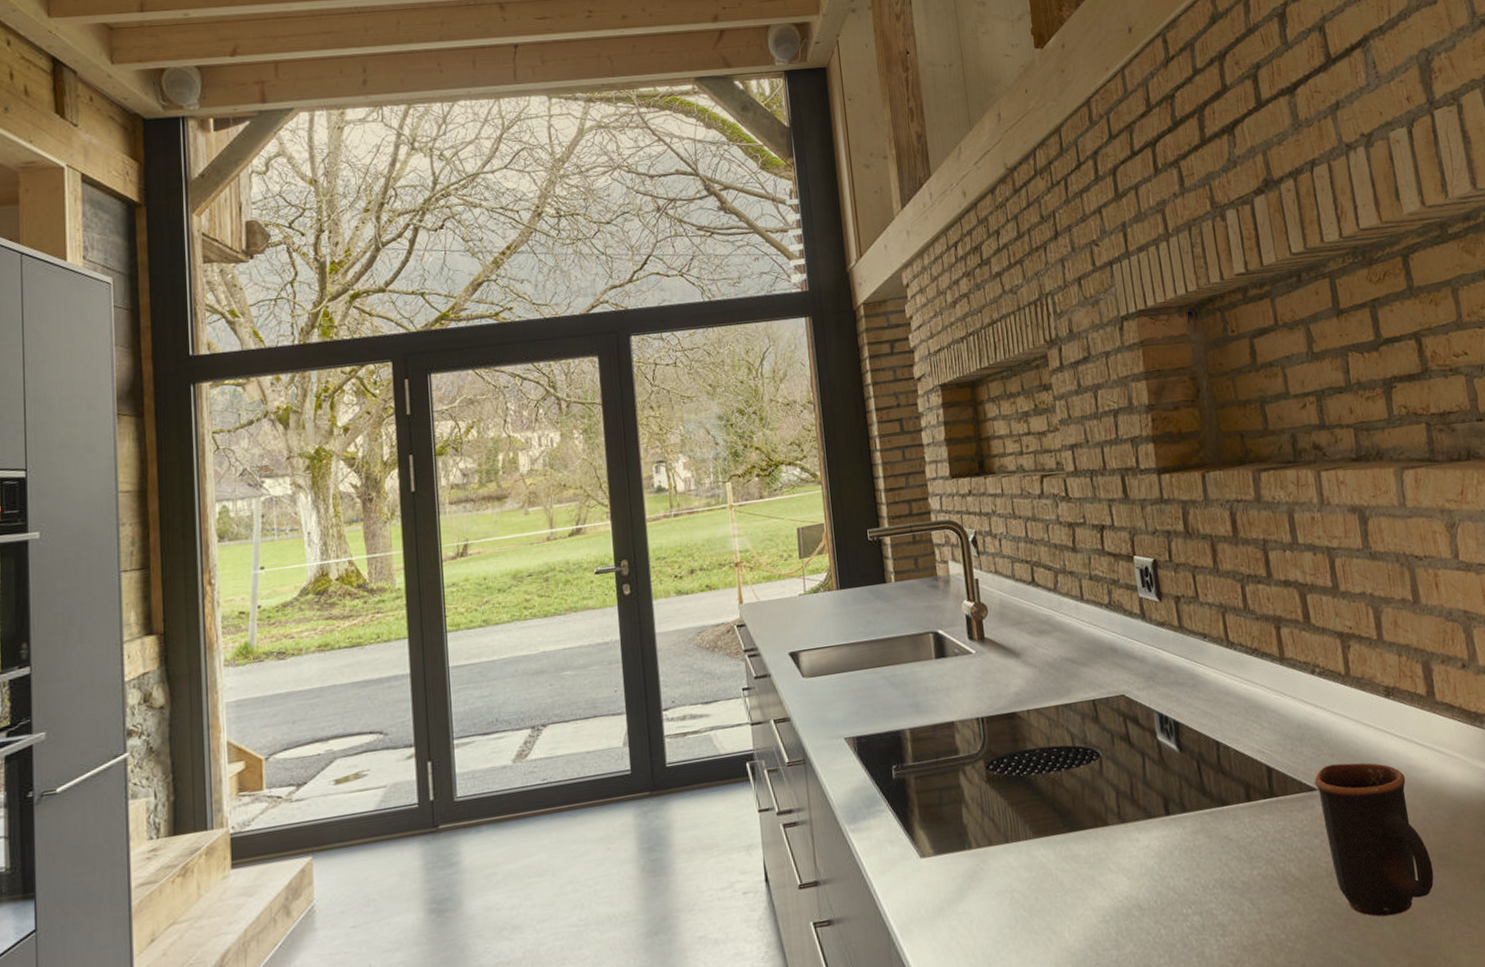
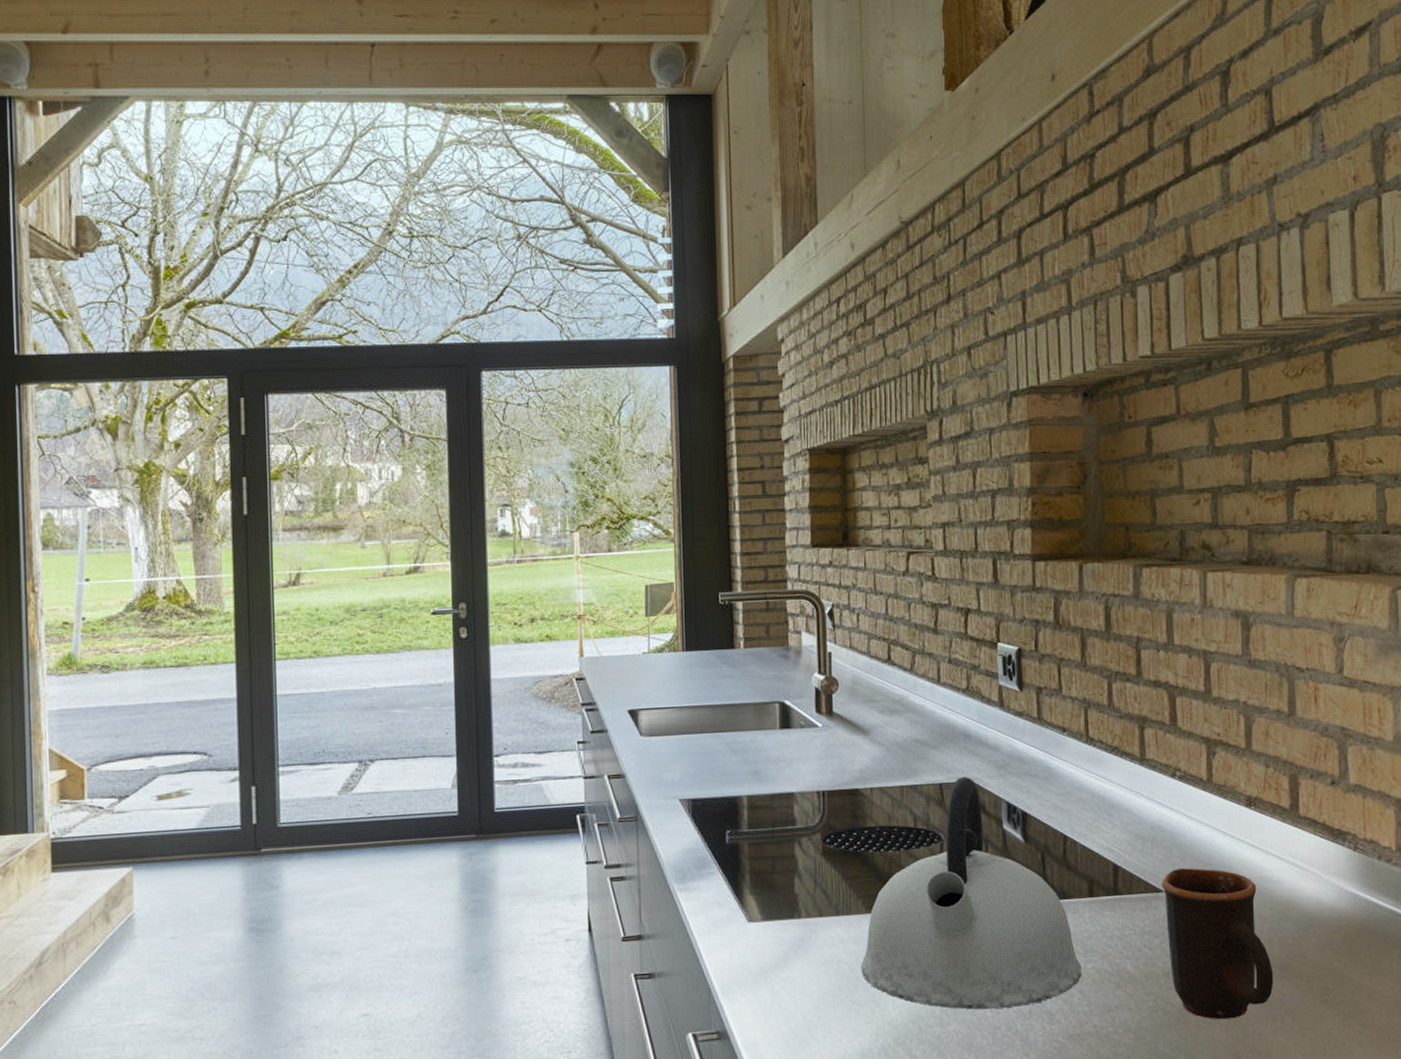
kettle: none [1034,690,1249,929] -> present [861,776,1082,1010]

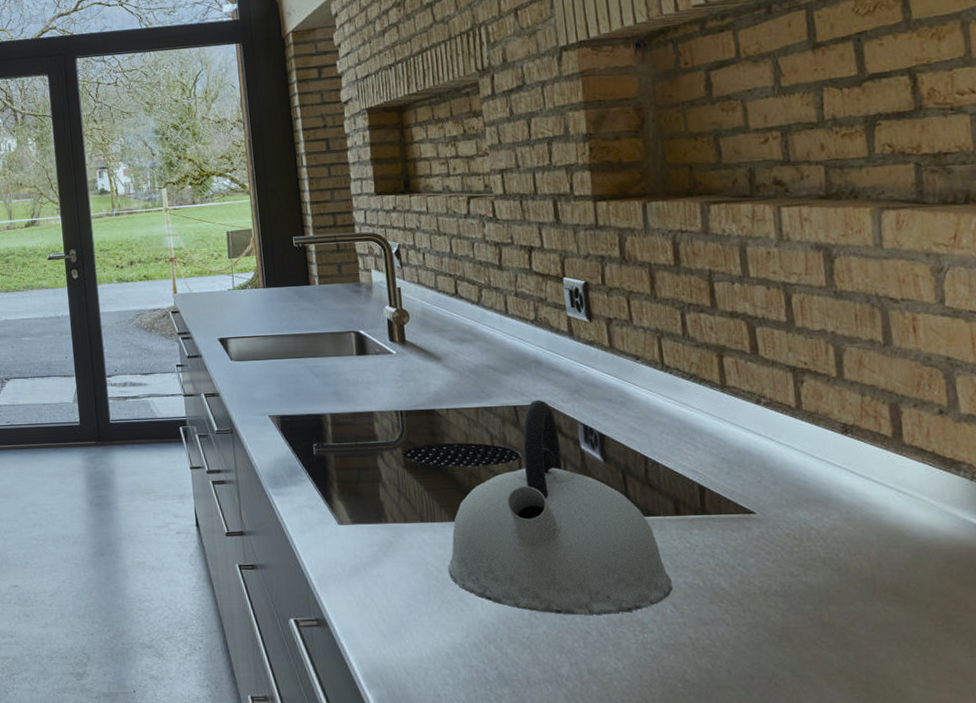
mug: present [1162,868,1274,1020] -> none [753,491,887,640]

